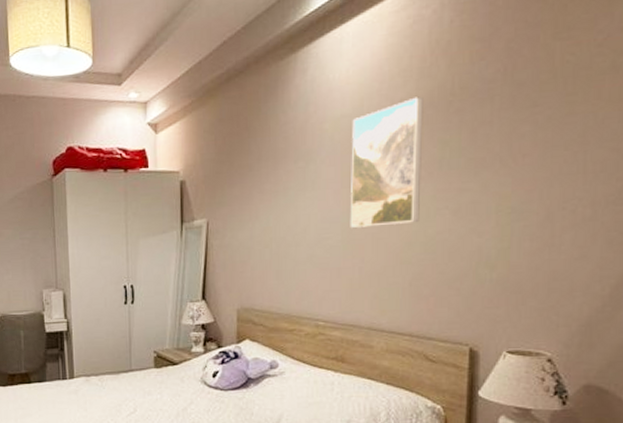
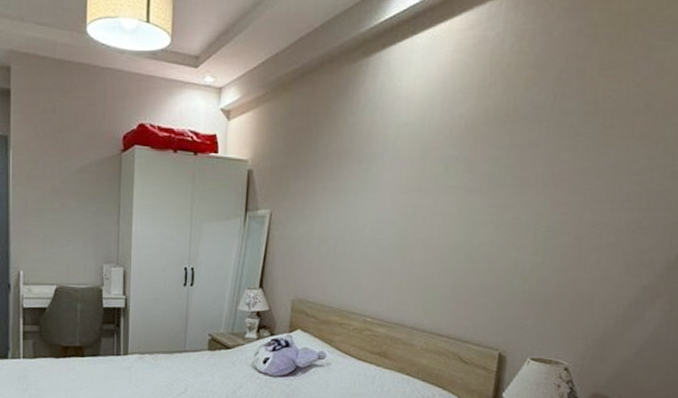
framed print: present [350,96,423,228] -> none [403,113,480,233]

